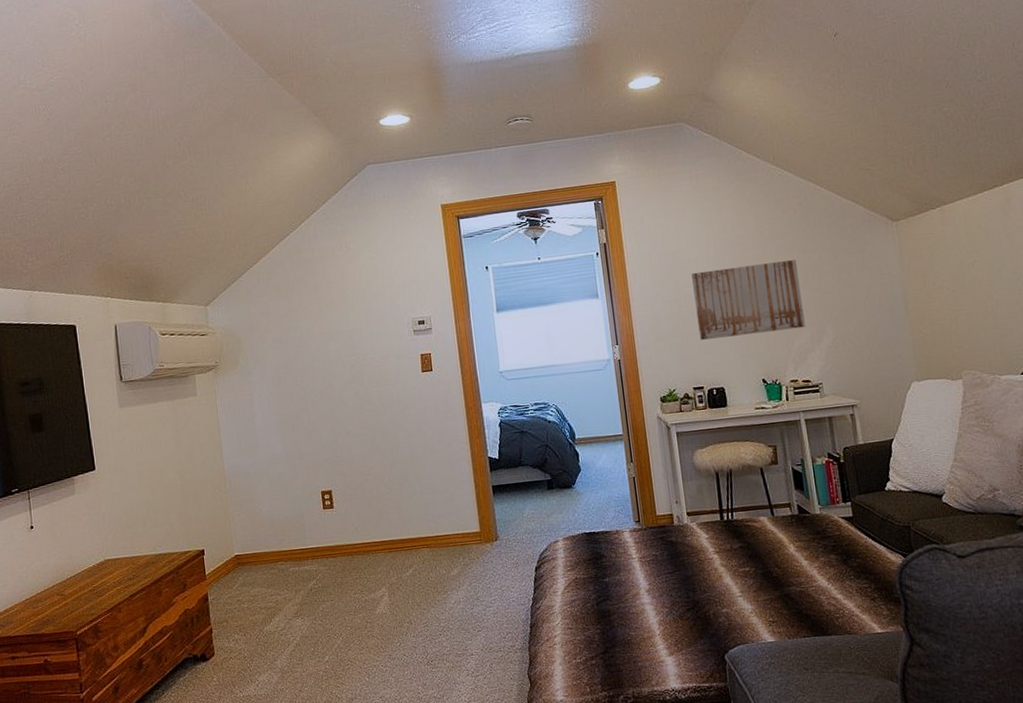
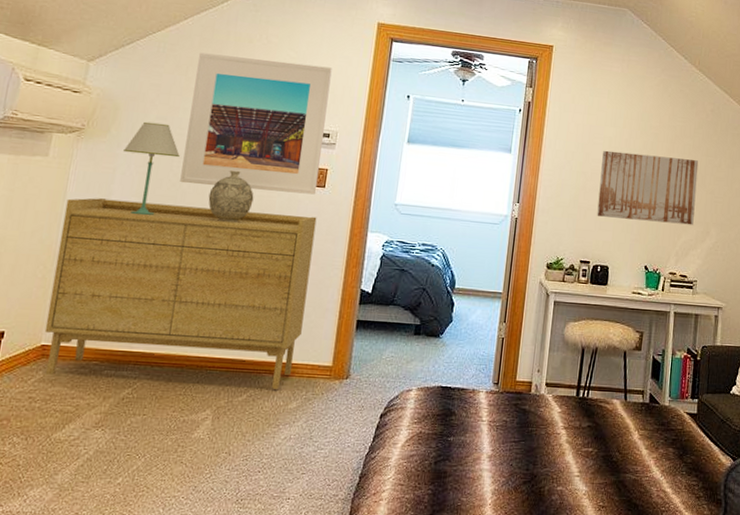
sideboard: none [221,399,446,579] -> present [44,198,317,389]
table lamp: none [254,345,301,430] -> present [123,121,180,215]
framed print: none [293,258,426,394] -> present [180,52,332,195]
decorative vase: none [334,372,374,421] -> present [208,170,254,223]

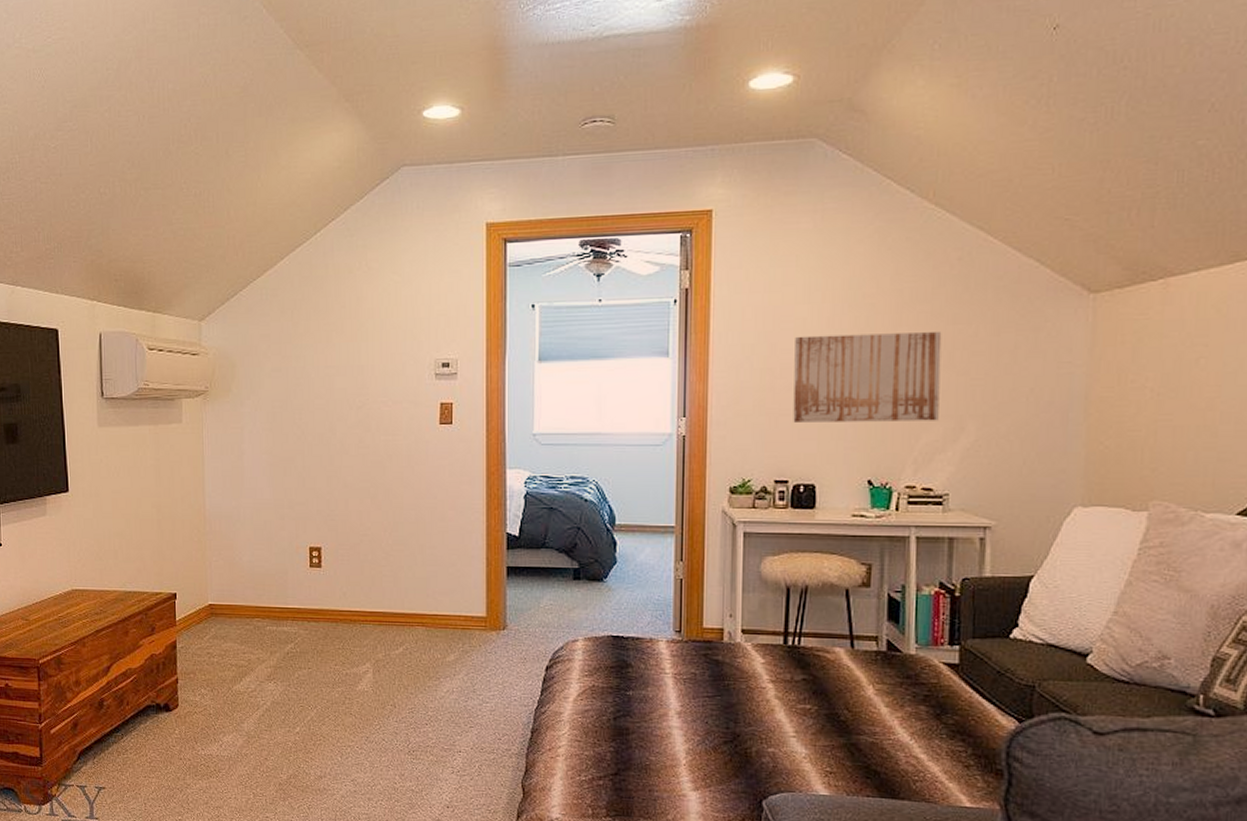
sideboard: present [44,198,317,389] -> none [205,457,449,642]
table lamp: present [123,121,180,215] -> none [247,375,300,473]
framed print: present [180,52,332,195] -> none [302,286,444,434]
decorative vase: present [208,170,254,223] -> none [334,416,379,471]

